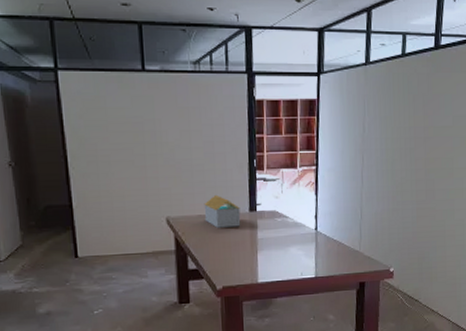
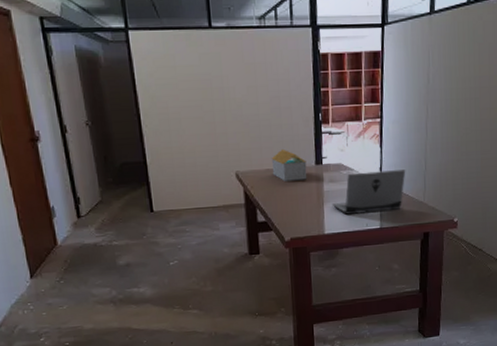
laptop computer: none [265,218,342,263] -> present [332,169,406,215]

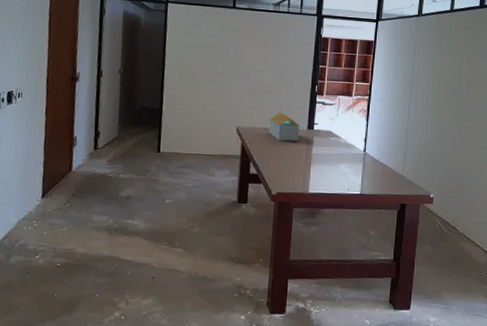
laptop computer: present [332,169,406,215] -> none [318,140,388,180]

